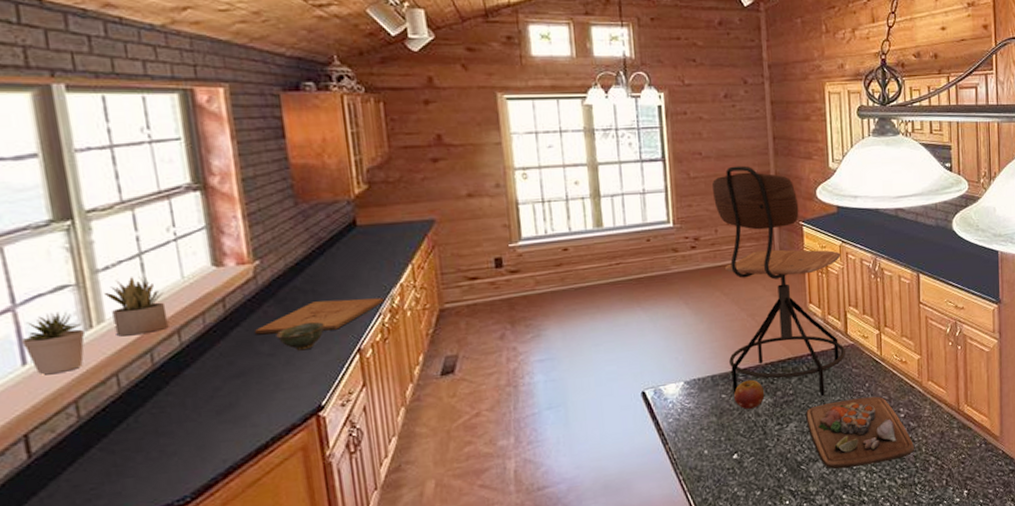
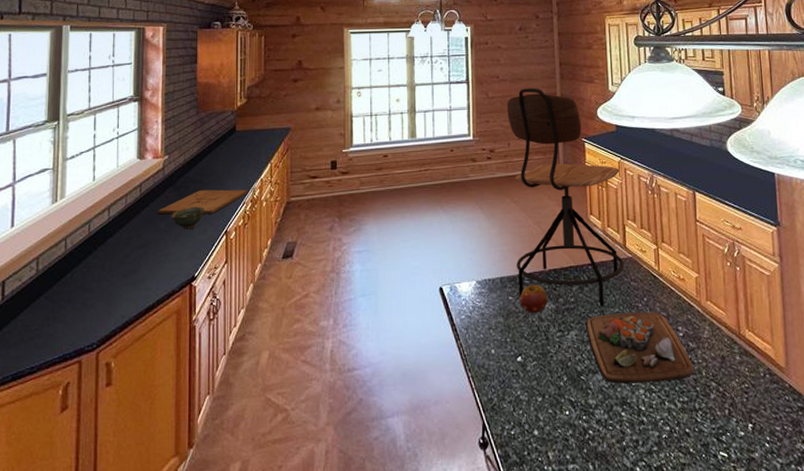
potted plant: present [22,311,85,375] -> none [14,188,51,236]
succulent plant: present [103,277,169,337] -> none [68,165,104,210]

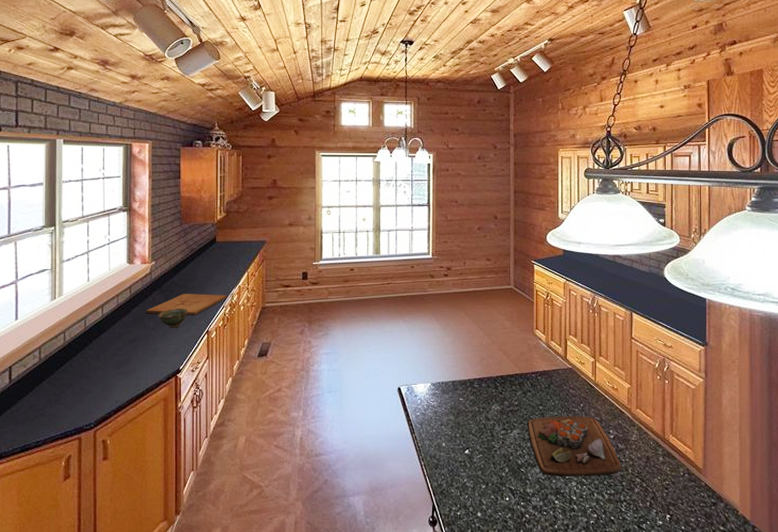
chair: present [506,88,624,306] -> none [463,213,565,410]
fruit: present [519,284,548,313] -> none [469,388,494,413]

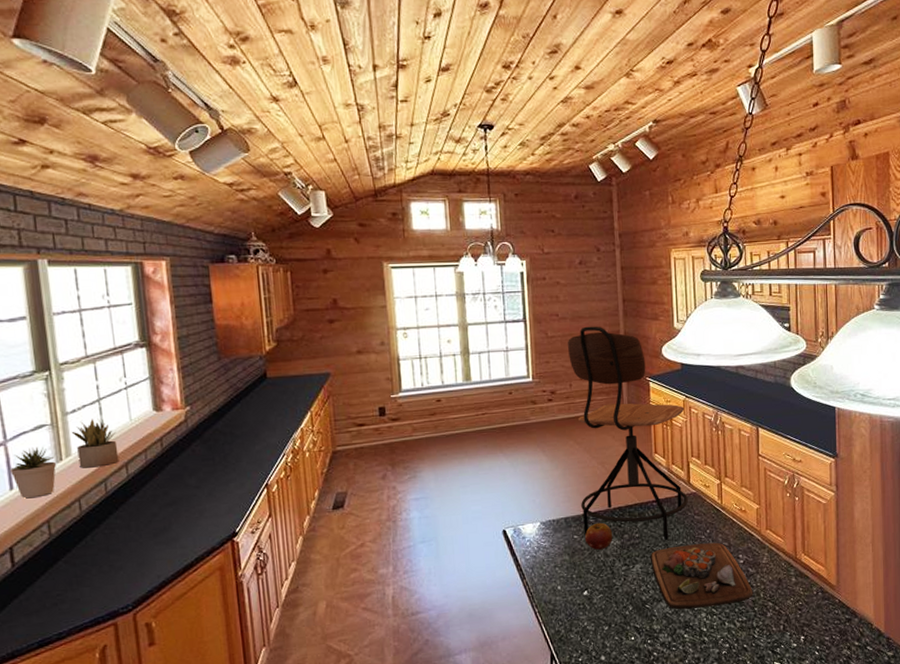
potted plant: none [17,286,51,328] -> present [10,446,56,499]
succulent plant: none [65,267,98,307] -> present [71,419,119,468]
cutting board: present [145,294,227,315] -> none [184,440,288,470]
bowl: present [158,308,188,328] -> none [201,459,240,484]
chair: none [463,213,565,410] -> present [567,326,688,540]
fruit: none [469,388,494,413] -> present [584,522,613,550]

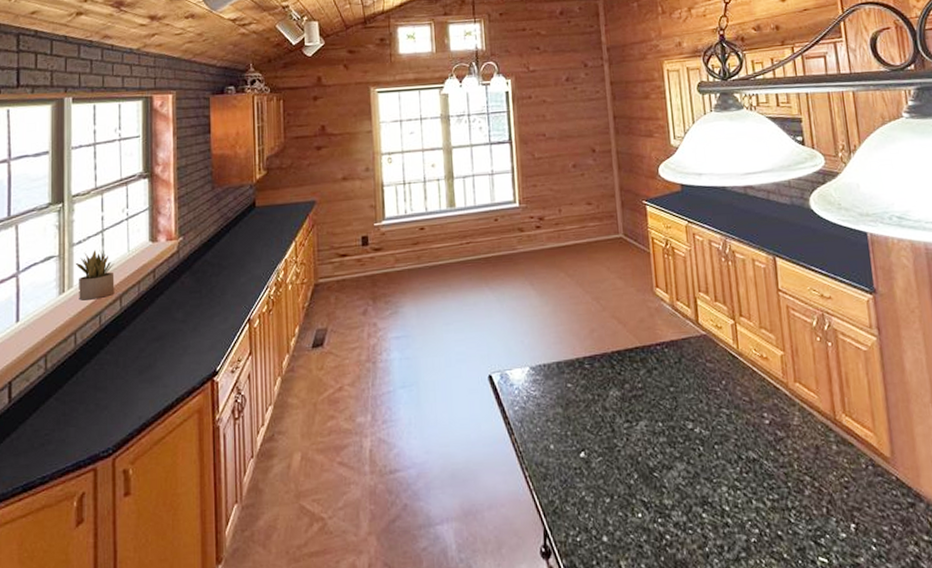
potted plant: present [10,446,56,499] -> none [19,277,58,331]
chair: present [567,326,688,540] -> none [555,145,698,392]
fruit: present [584,522,613,550] -> none [579,368,612,402]
food platter: present [651,542,754,610] -> none [657,396,785,481]

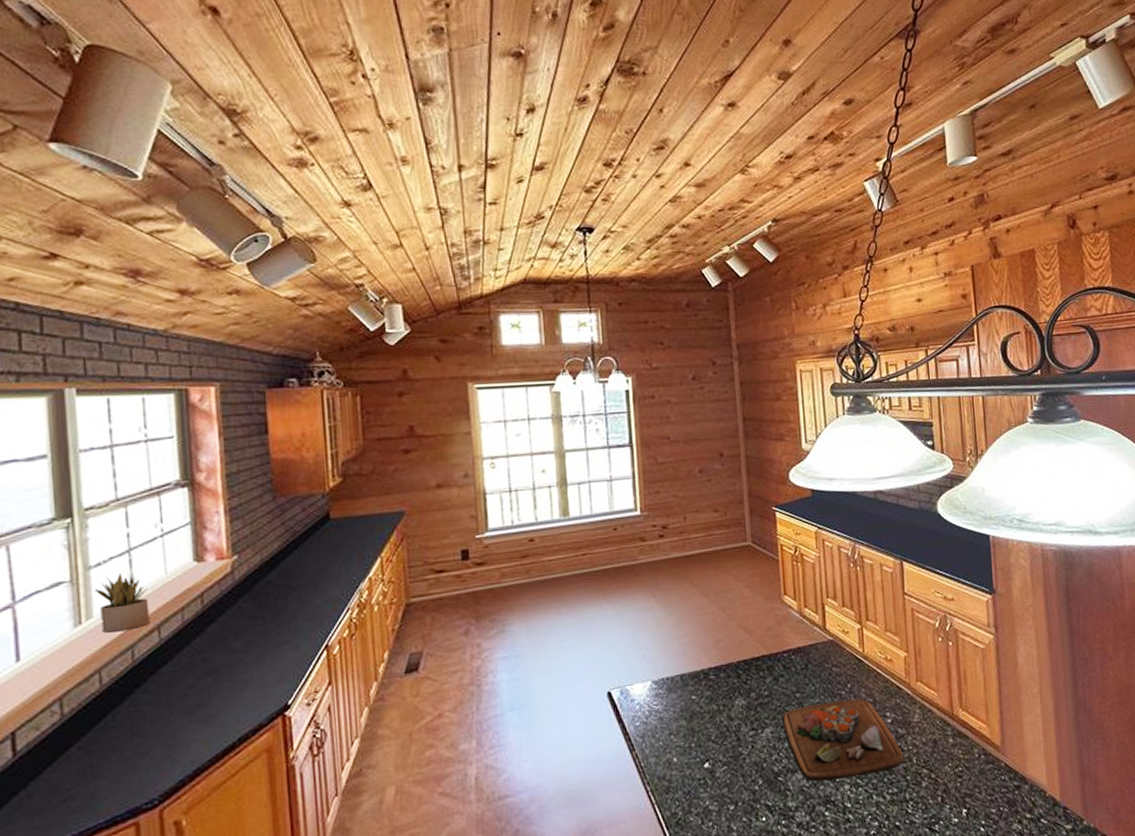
food platter: none [657,396,785,481] -> present [782,698,905,782]

